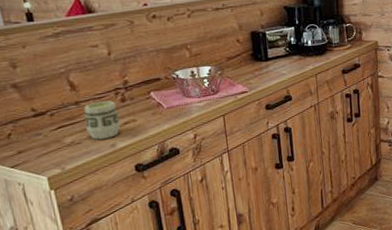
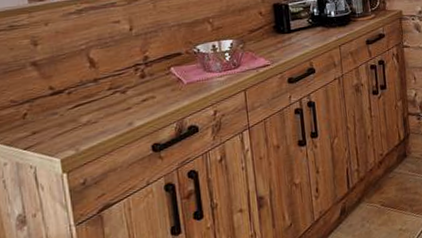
cup: present [84,100,121,140] -> none [102,77,139,118]

